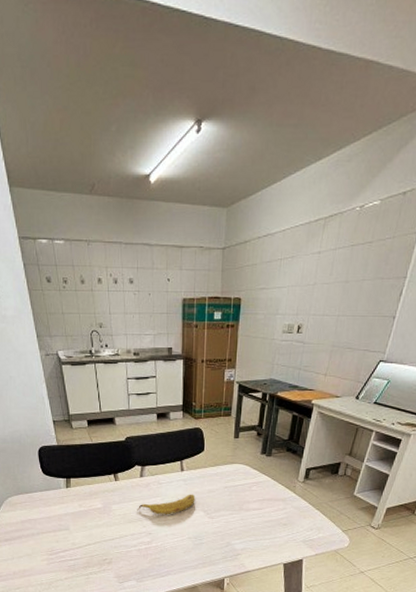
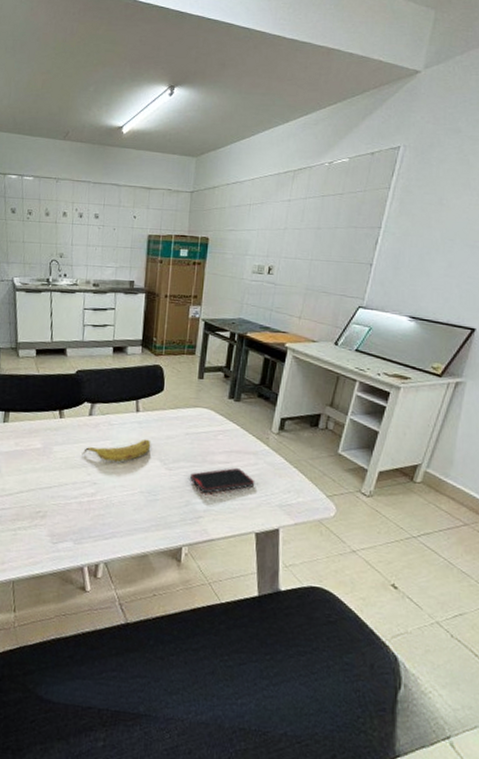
smartphone: none [229,513,284,536] -> present [190,468,255,494]

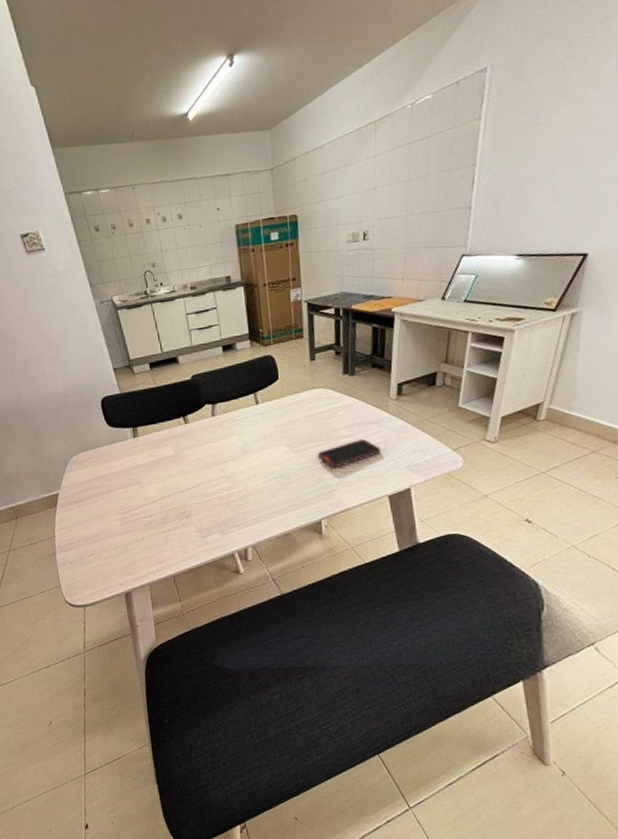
fruit: present [82,439,151,462] -> none [212,428,276,456]

